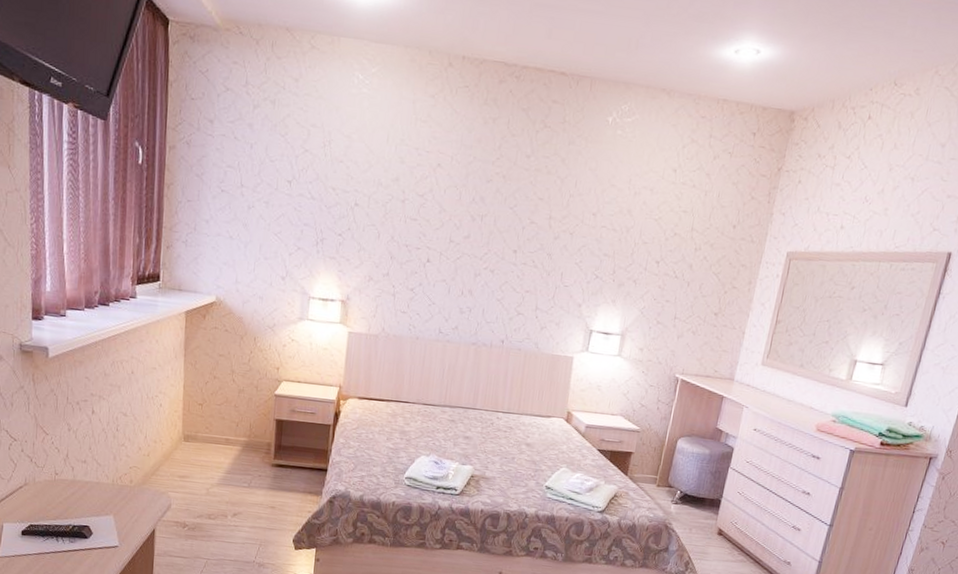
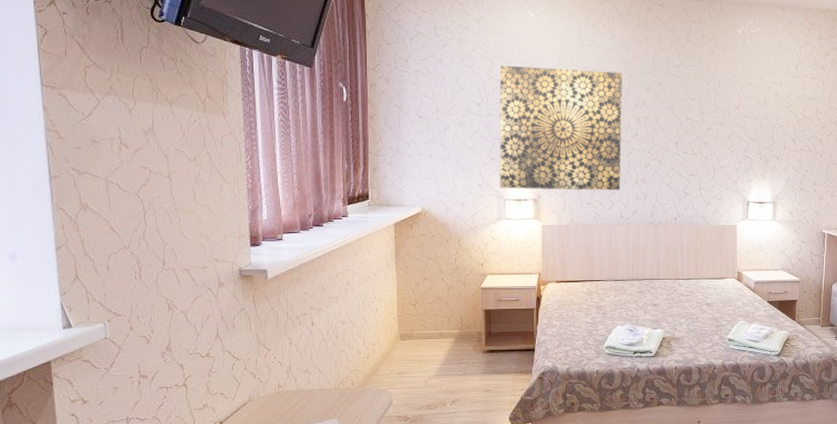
wall art: none [305,136,460,301] -> present [499,65,622,191]

